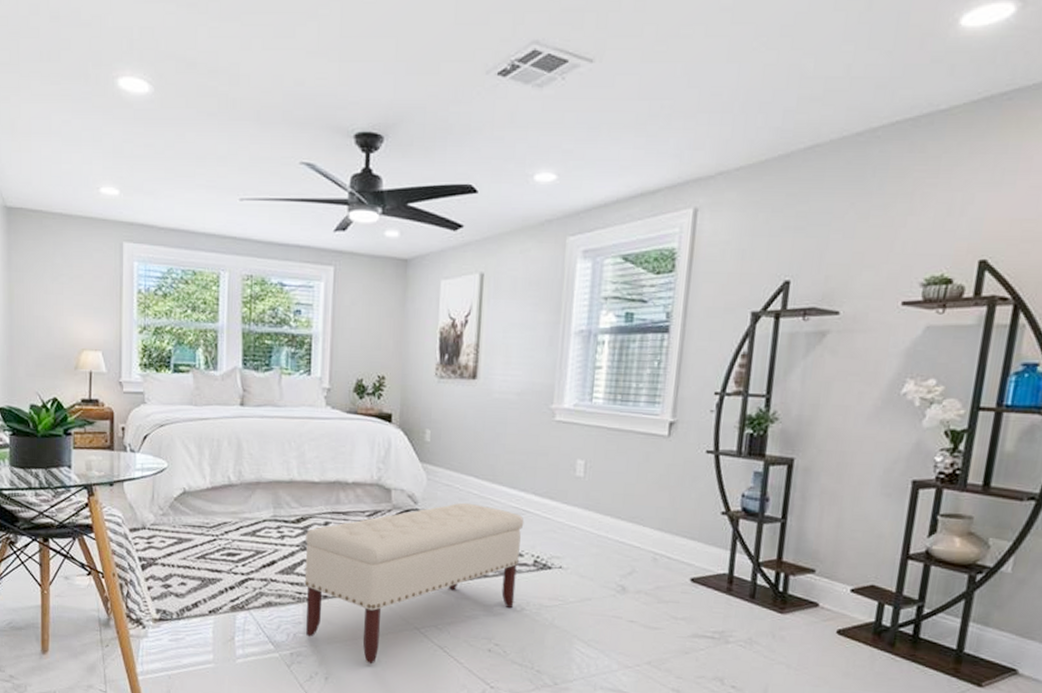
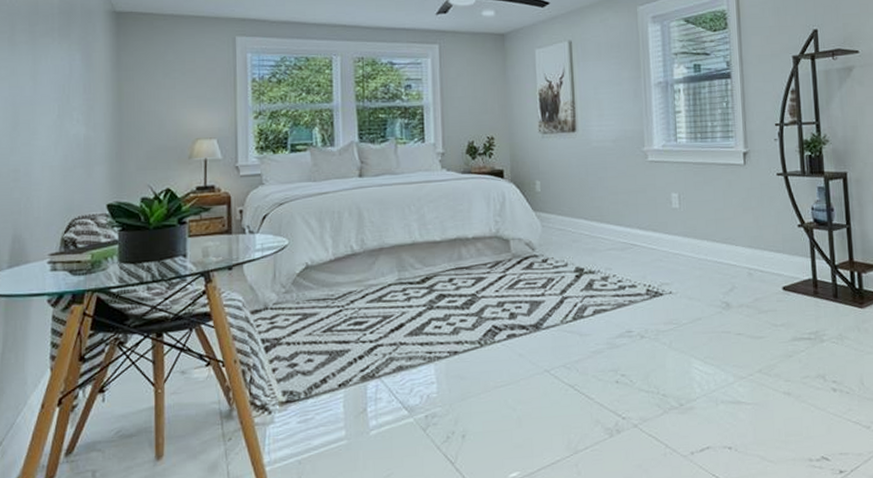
bench: present [304,502,524,664] -> none [432,243,634,414]

